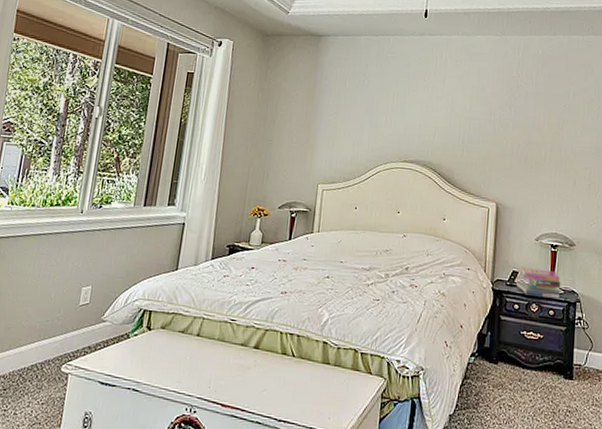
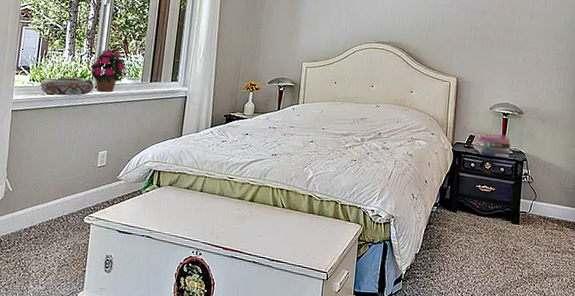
decorative bowl: none [18,199,80,222] -> present [39,76,94,96]
potted flower: none [76,168,117,219] -> present [90,49,126,93]

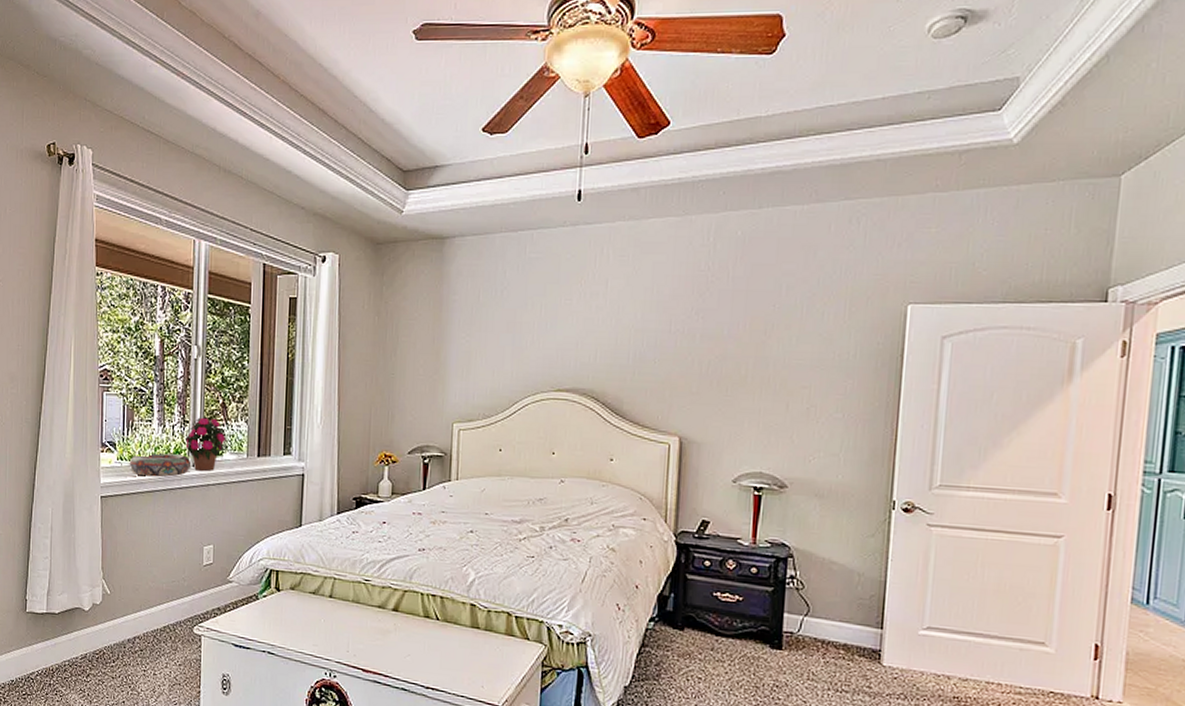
books: present [473,132,511,158] -> none [707,515,767,553]

